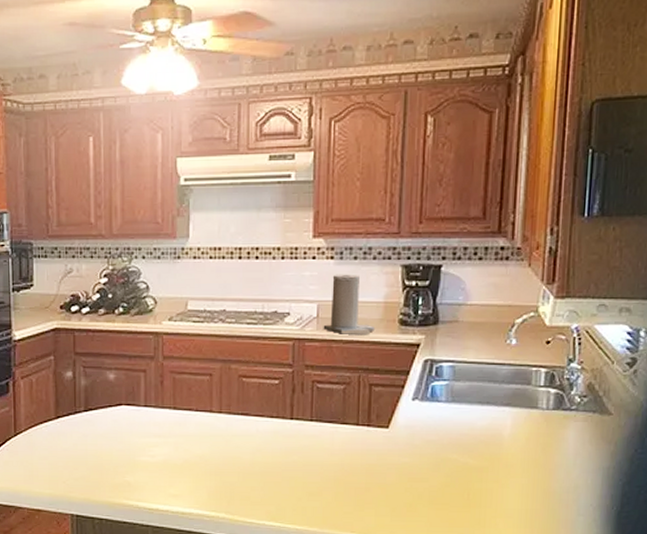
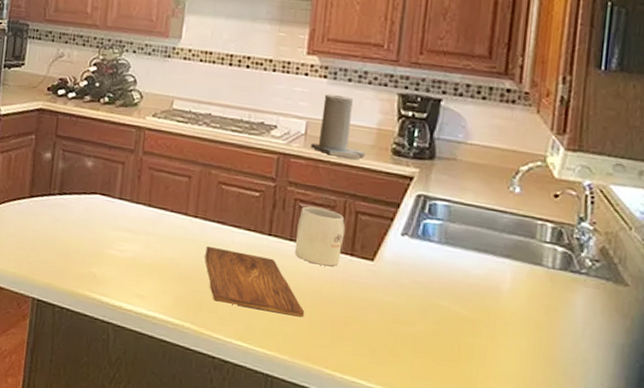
cutting board: none [233,438,330,491] -> present [205,245,305,318]
mug: none [315,386,361,439] -> present [294,206,346,267]

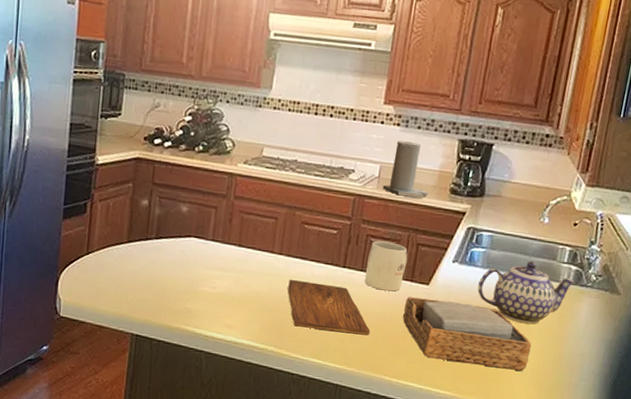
napkin holder: none [343,274,513,376] -> present [402,297,532,372]
teapot: none [436,238,563,318] -> present [477,261,574,325]

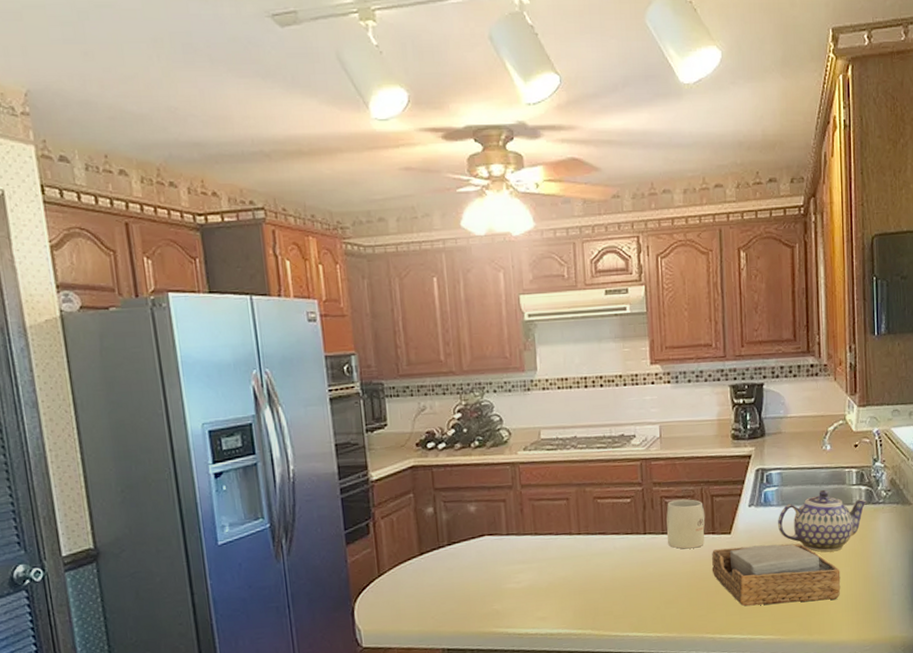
cutting board: present [287,279,371,336] -> none [593,554,684,604]
paper towel: present [382,140,428,198] -> none [666,396,711,452]

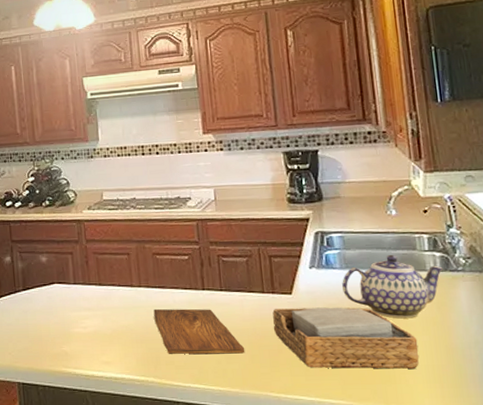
cutting board: none [593,554,684,604] -> present [153,308,245,354]
mug: present [665,499,705,549] -> none [223,258,265,307]

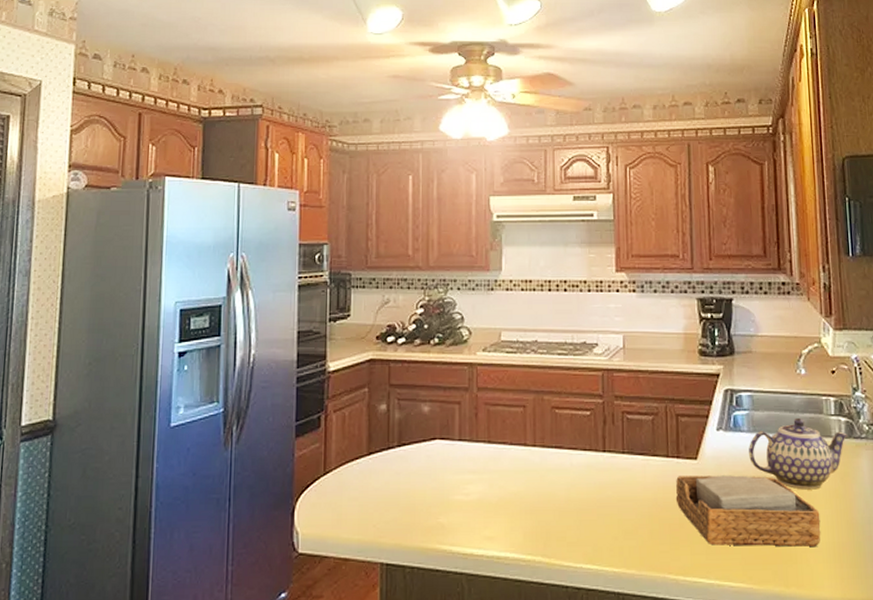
cutting board: present [153,308,245,354] -> none [547,473,645,528]

